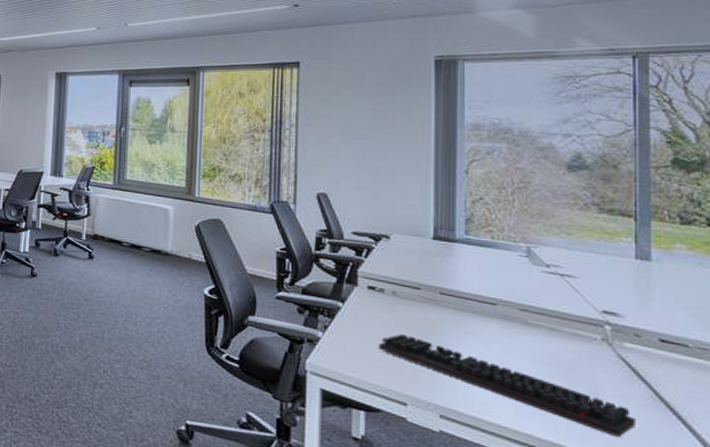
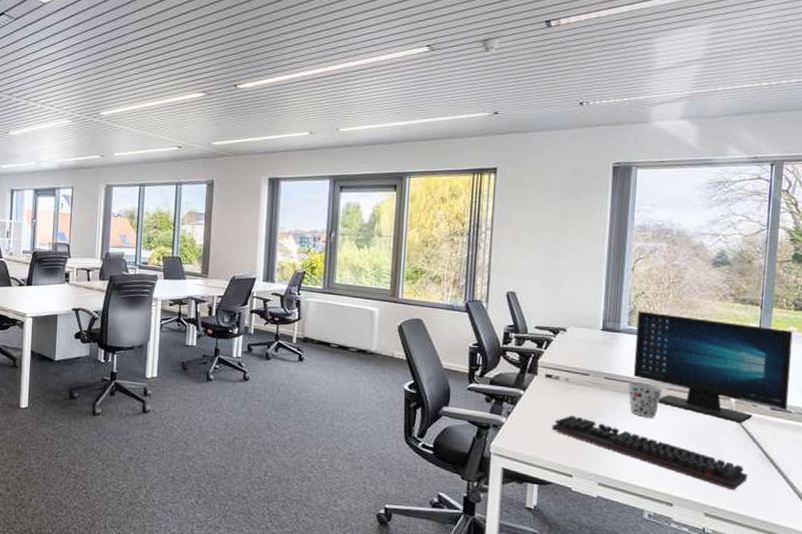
cup: none [469,298,514,343] -> present [627,381,662,418]
computer monitor: none [475,218,682,355] -> present [633,311,793,423]

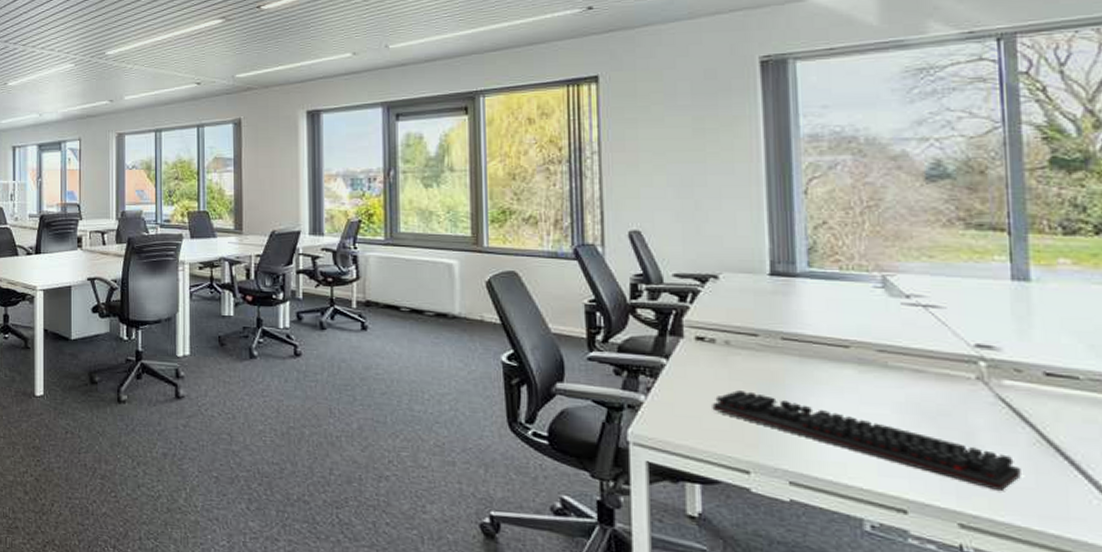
cup: present [627,381,662,418] -> none [816,342,871,392]
computer monitor: present [633,311,793,423] -> none [820,247,1071,395]

